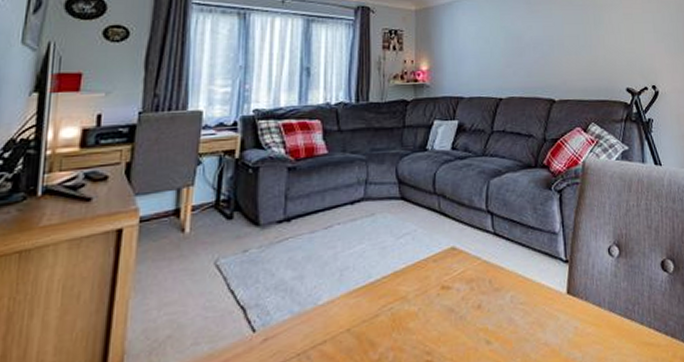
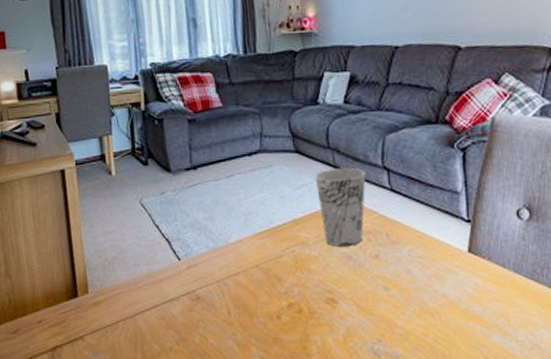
cup: none [419,213,470,300] -> present [314,167,366,247]

